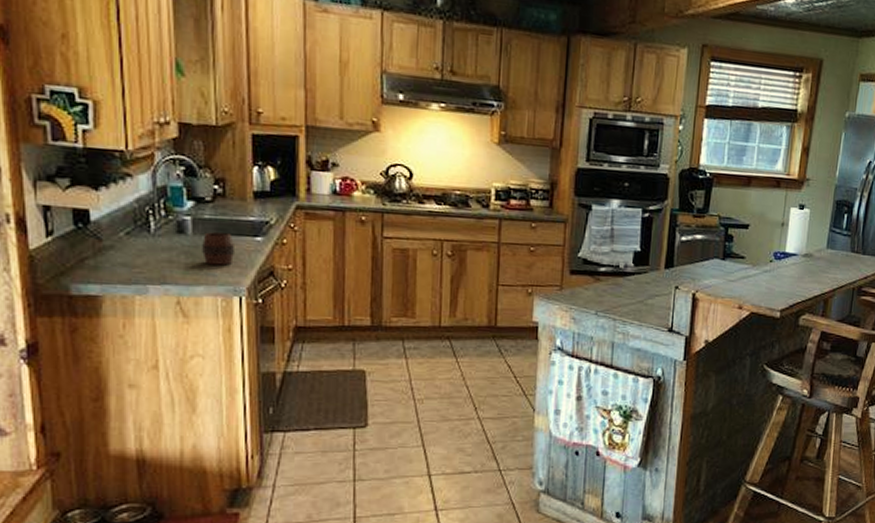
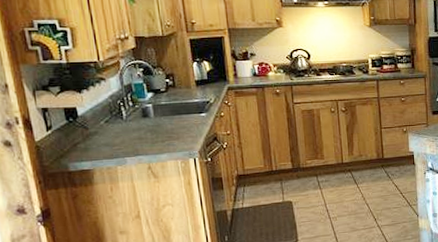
cup: present [202,232,236,266] -> none [162,113,187,138]

